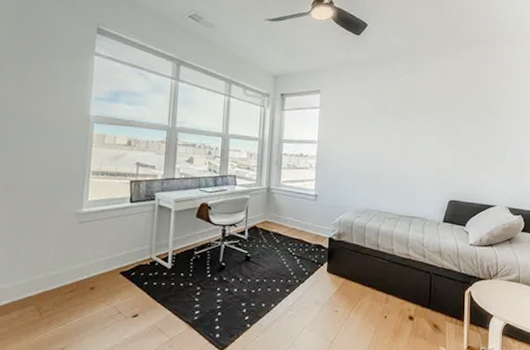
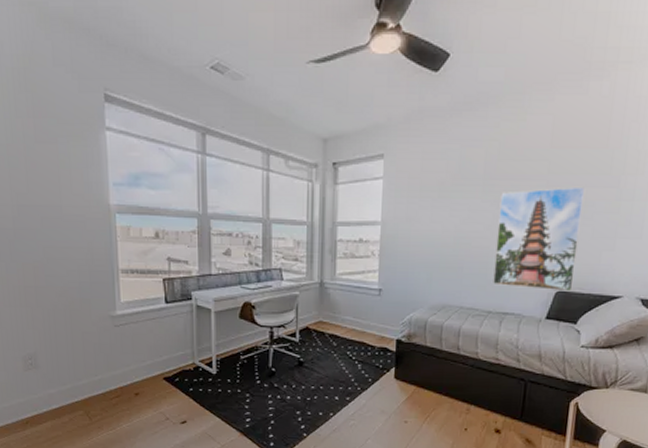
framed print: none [403,122,464,201] -> present [493,186,584,292]

